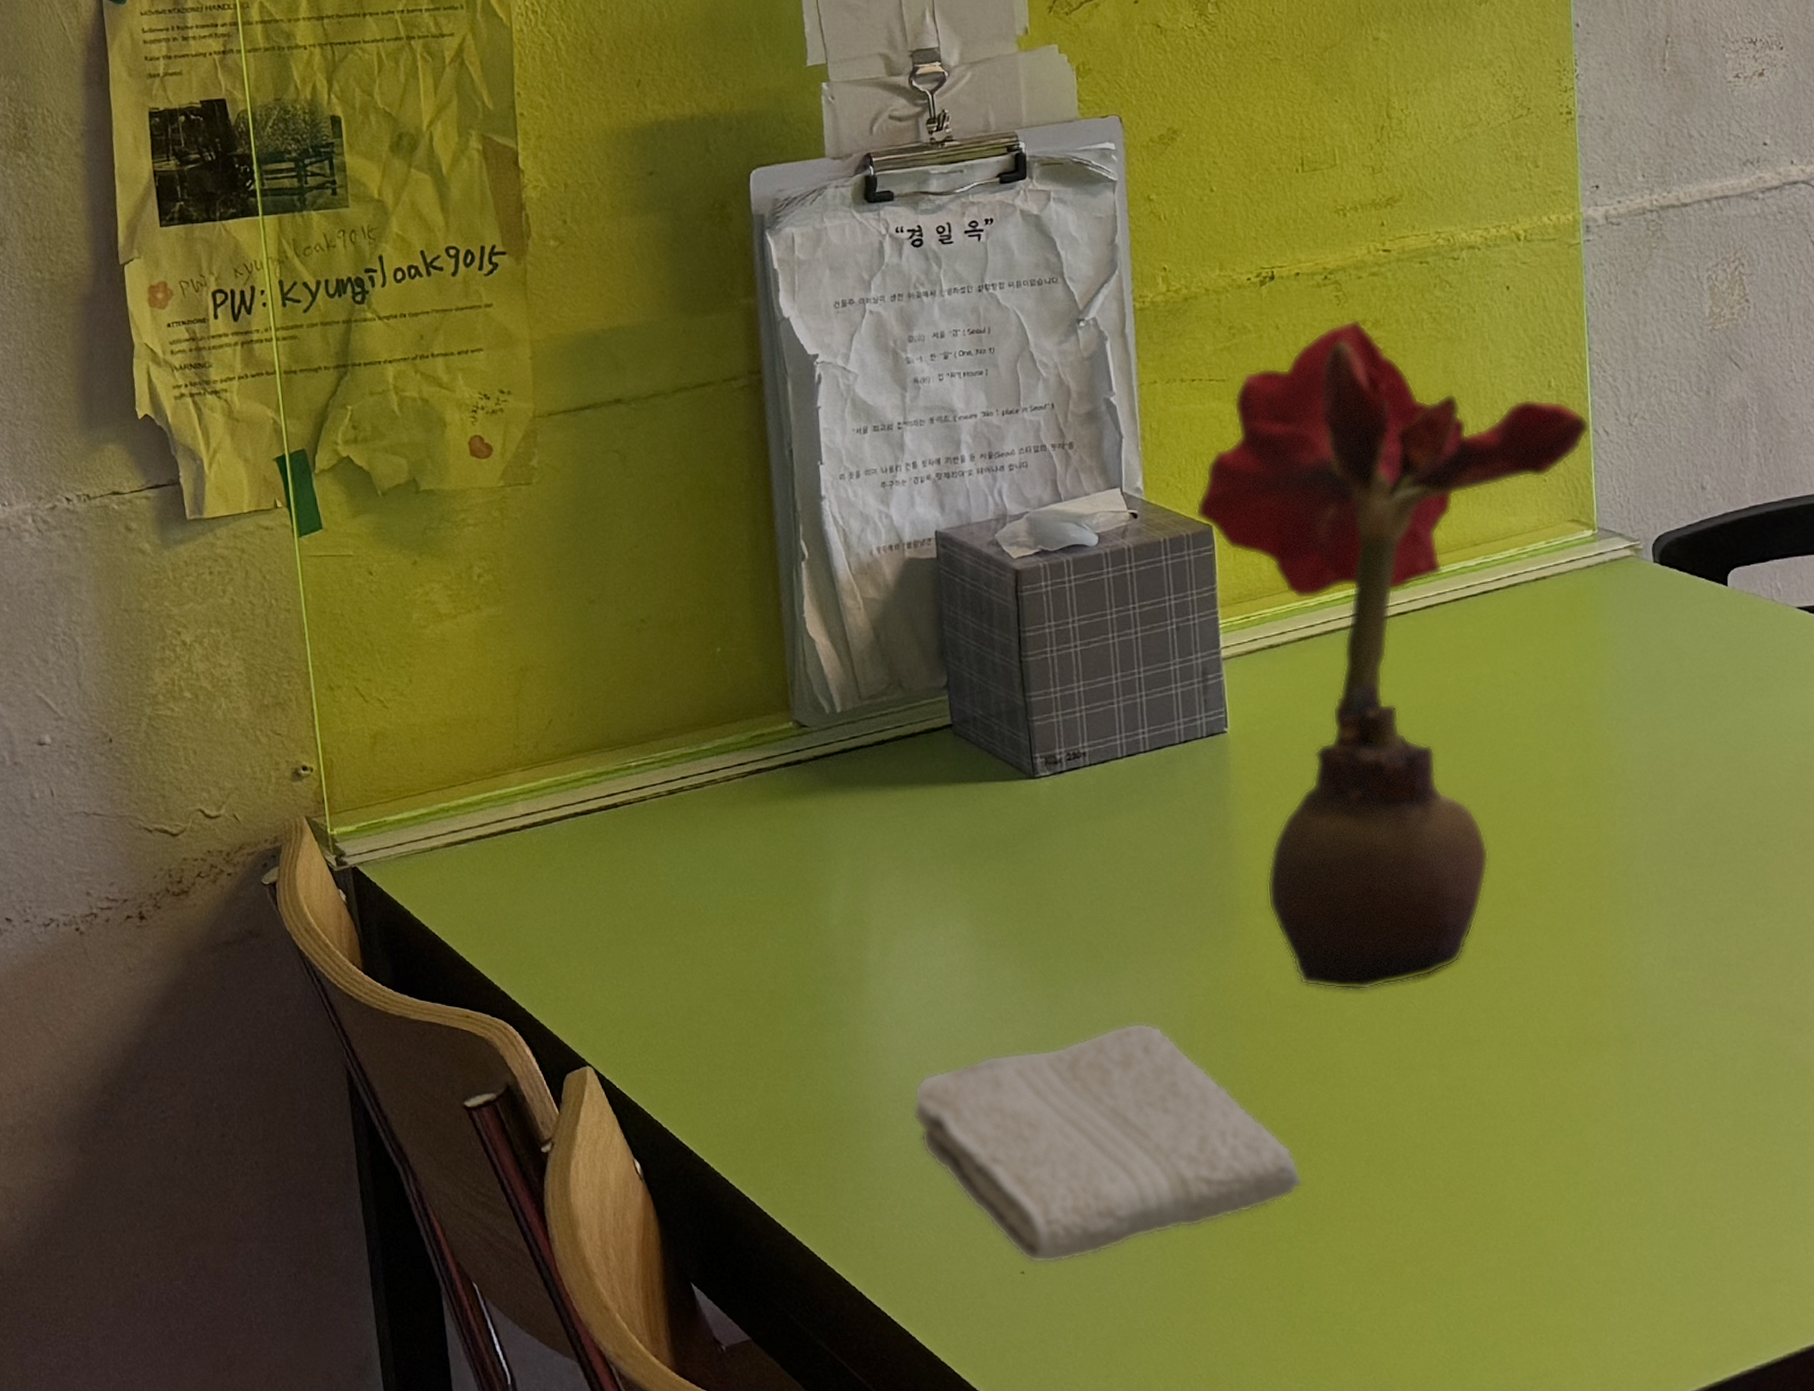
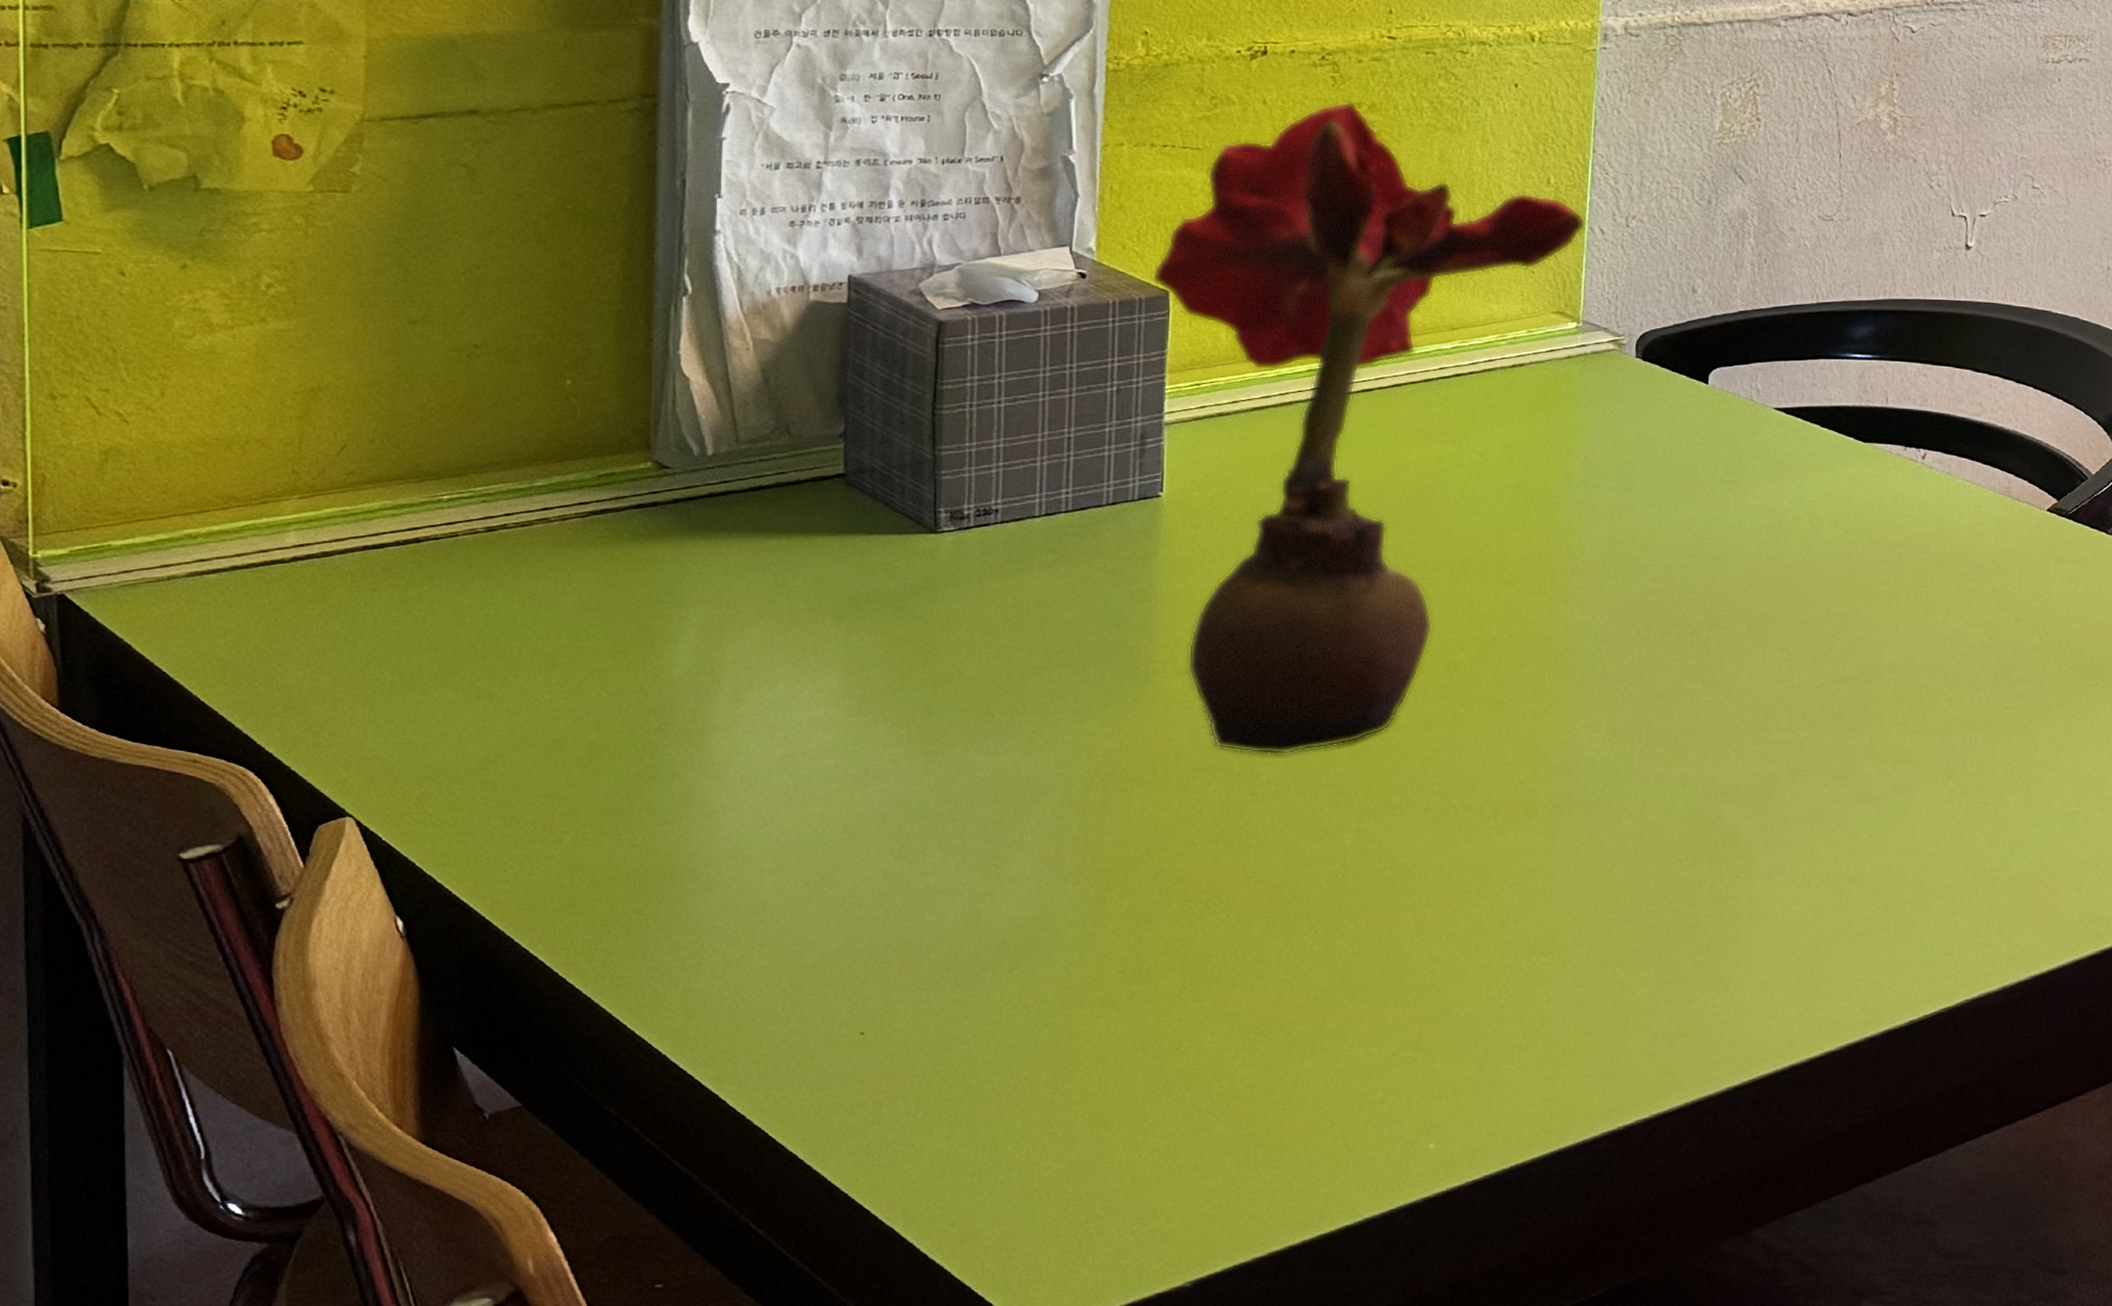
washcloth: present [912,1022,1303,1264] -> none [749,782,1194,1024]

